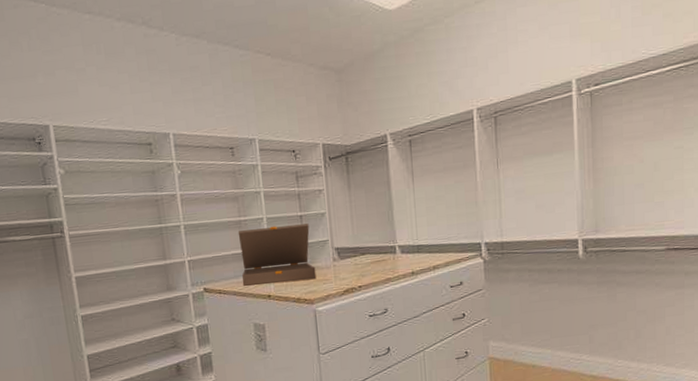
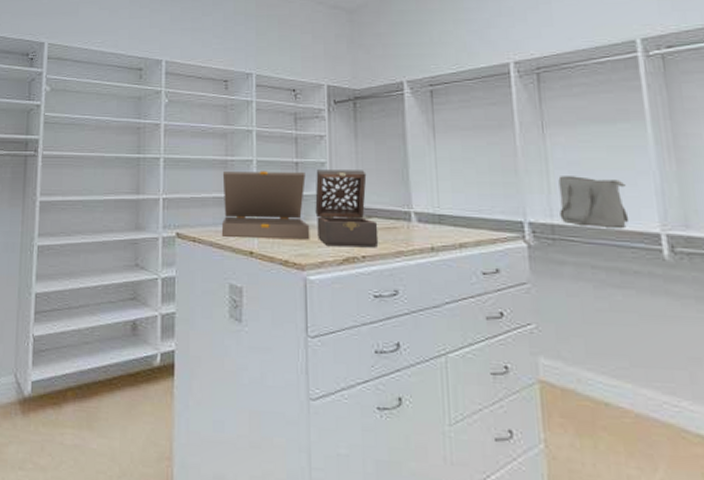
jewelry box: none [317,216,372,282] -> present [315,170,379,248]
shoulder bag: none [508,201,557,240] -> present [558,176,630,229]

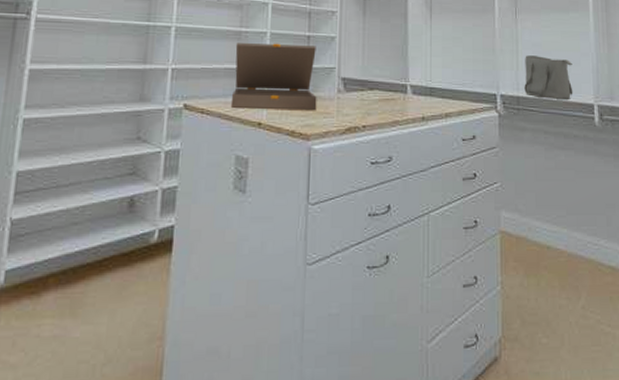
jewelry box: present [315,170,379,248] -> none [323,44,378,118]

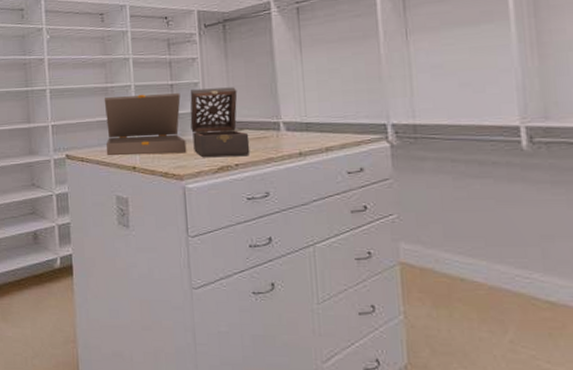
jewelry box: none [323,44,378,118] -> present [190,87,250,157]
shoulder bag: present [524,55,573,101] -> none [421,78,490,125]

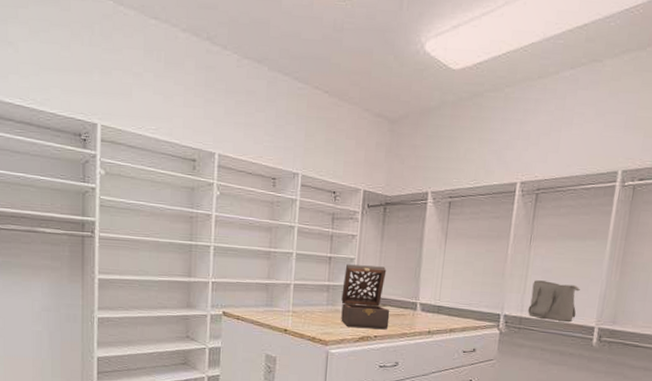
jewelry box: present [104,93,187,156] -> none [262,261,337,322]
shoulder bag: none [421,78,490,125] -> present [528,280,580,323]

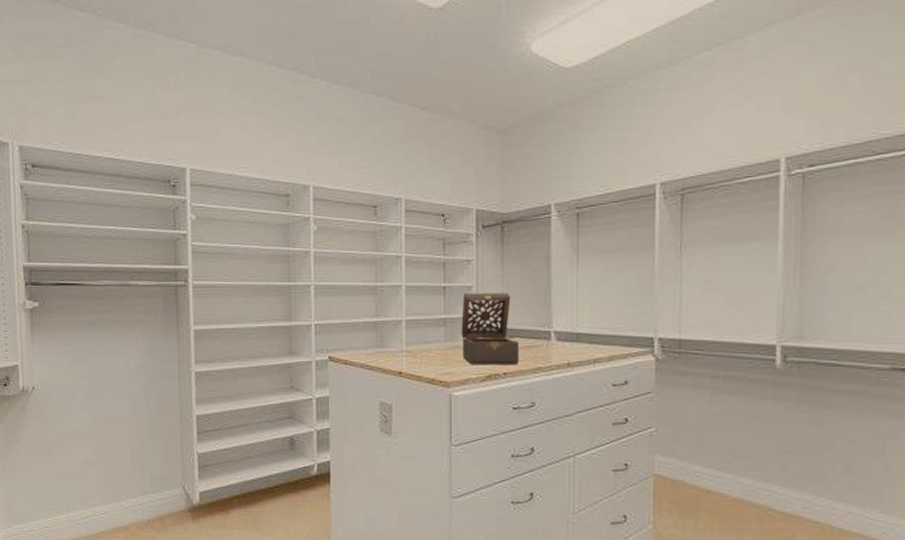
shoulder bag: present [528,280,580,323] -> none [688,294,751,342]

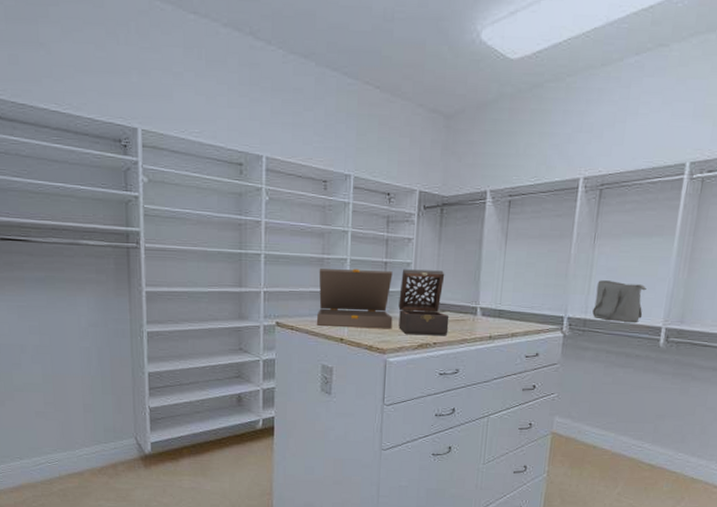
jewelry box: none [372,295,456,360] -> present [317,269,393,329]
shoulder bag: none [688,294,751,342] -> present [592,280,647,323]

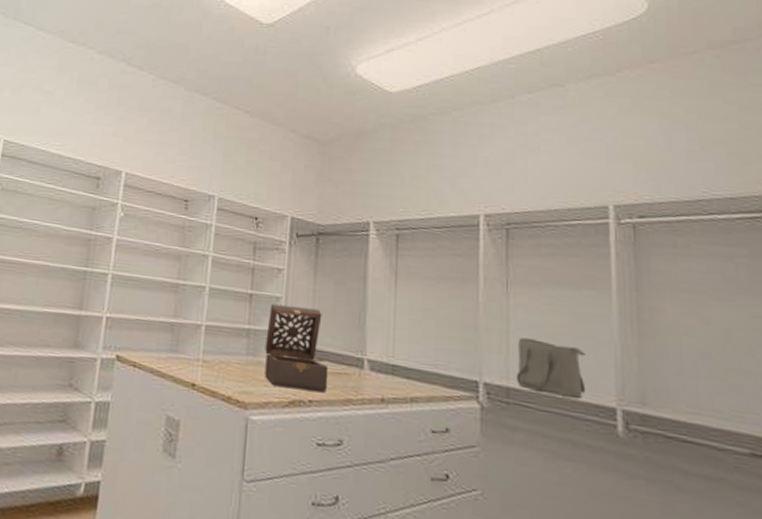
jewelry box: present [317,269,393,329] -> none [165,296,259,378]

